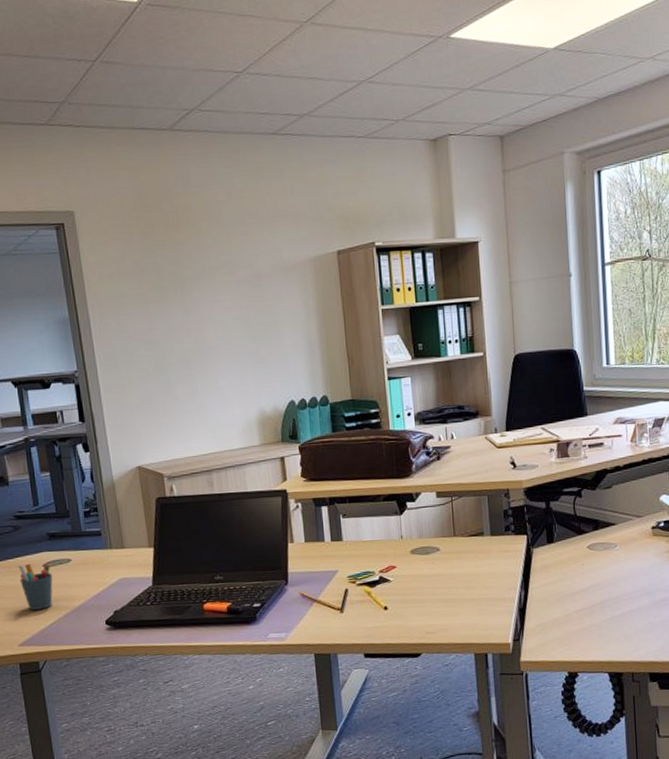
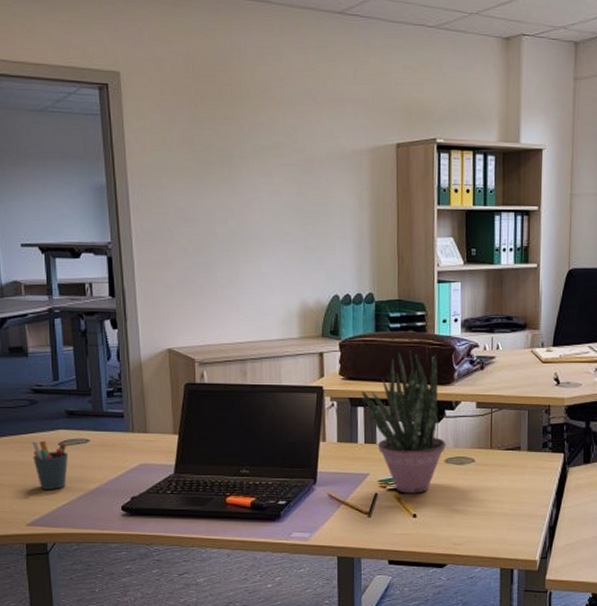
potted plant: none [323,448,410,587] -> present [361,351,446,494]

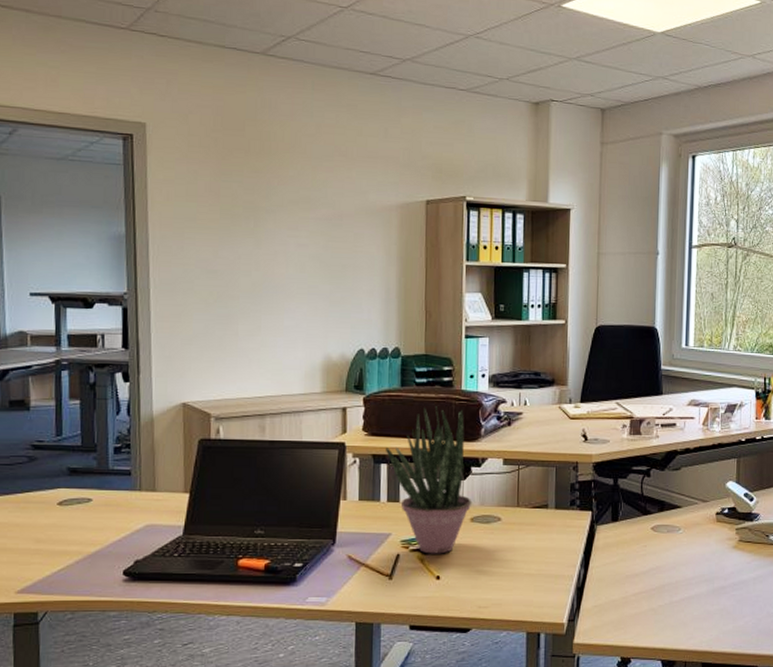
pen holder: present [32,440,68,489] -> none [28,500,67,553]

